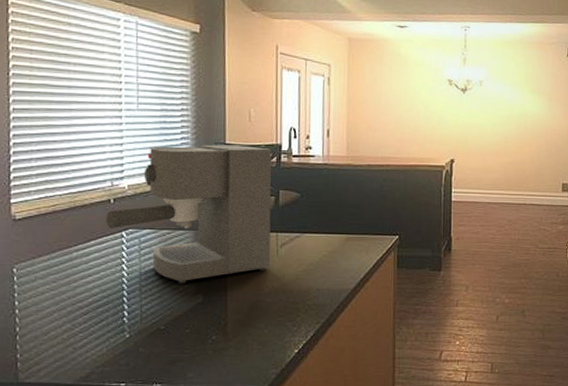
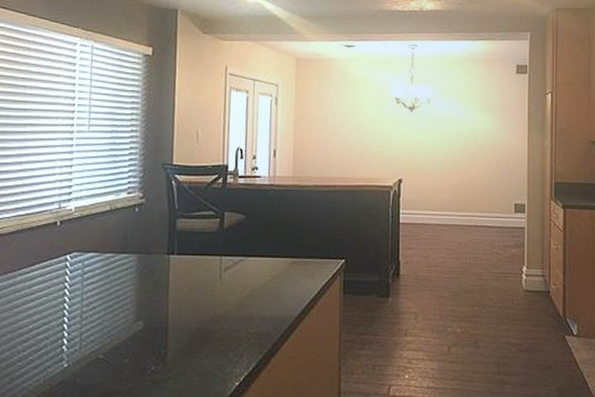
coffee maker: present [105,144,272,284] -> none [51,165,218,310]

